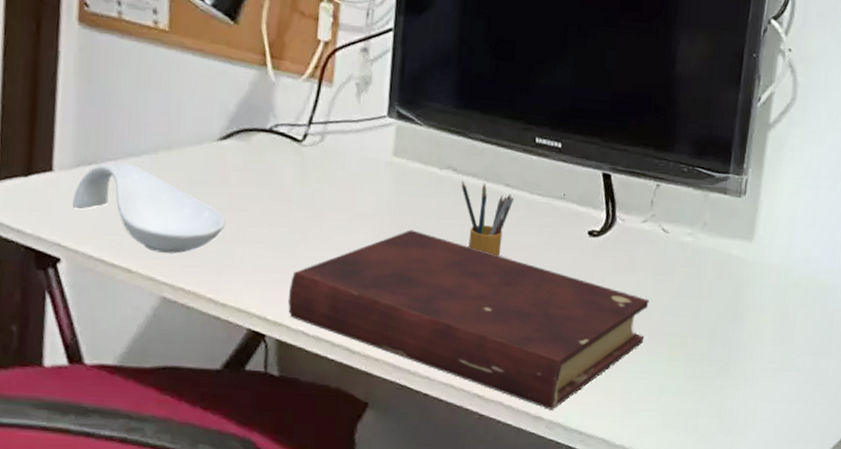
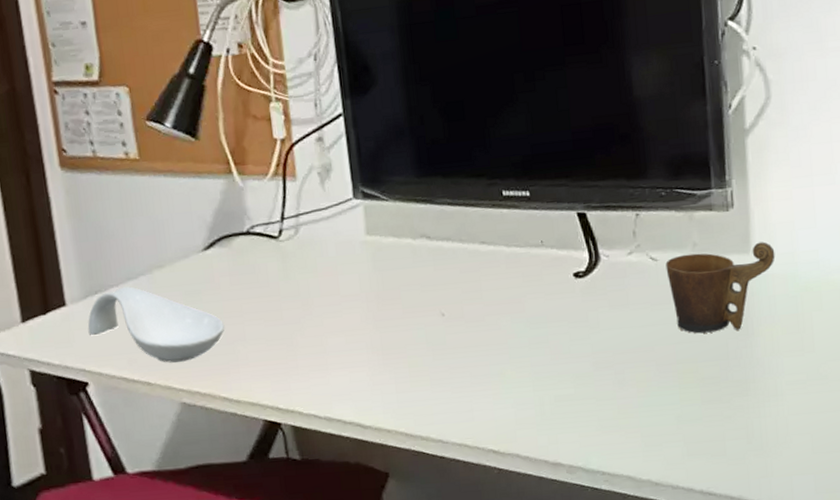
book: present [288,230,649,410] -> none [294,302,651,455]
pencil box: present [461,181,515,257] -> none [437,245,493,314]
mug: none [674,231,775,312] -> present [665,241,775,334]

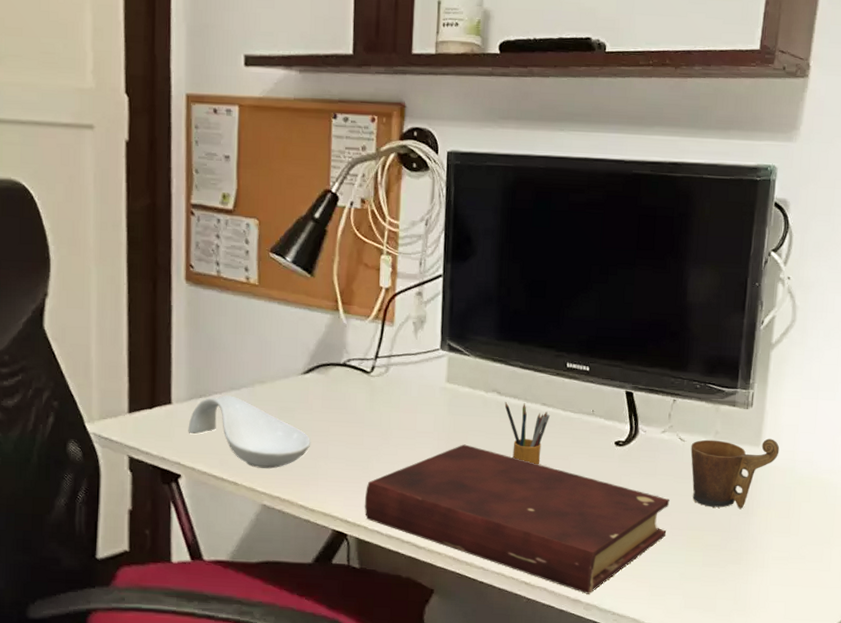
book: none [294,302,651,455] -> present [365,444,670,594]
pencil box: none [437,245,493,314] -> present [504,402,551,465]

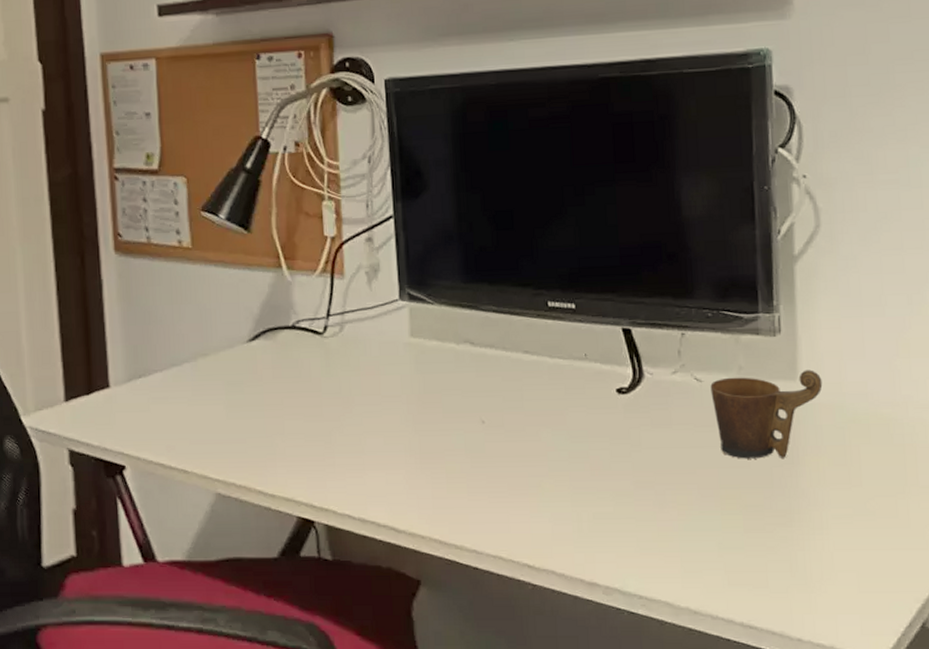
spoon rest: present [188,395,311,469] -> none [129,372,265,452]
book: present [365,444,670,594] -> none [330,406,693,575]
pencil box: present [504,402,551,465] -> none [480,353,536,424]

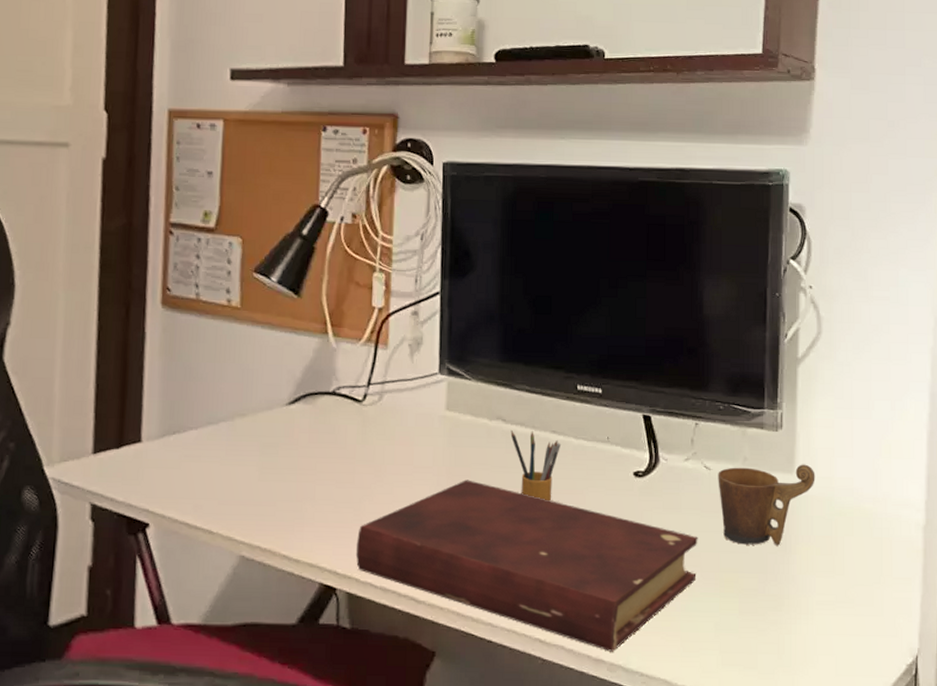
book: none [330,406,693,575] -> present [356,479,698,652]
pencil box: none [480,353,536,424] -> present [510,430,562,501]

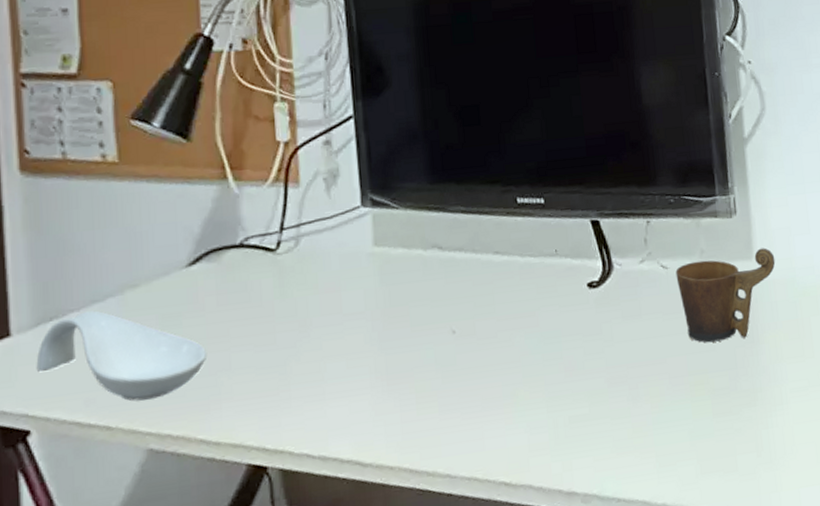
spoon rest: none [159,431,297,514] -> present [36,310,208,401]
book: present [356,479,698,652] -> none [286,319,664,482]
pencil box: present [510,430,562,501] -> none [449,255,507,330]

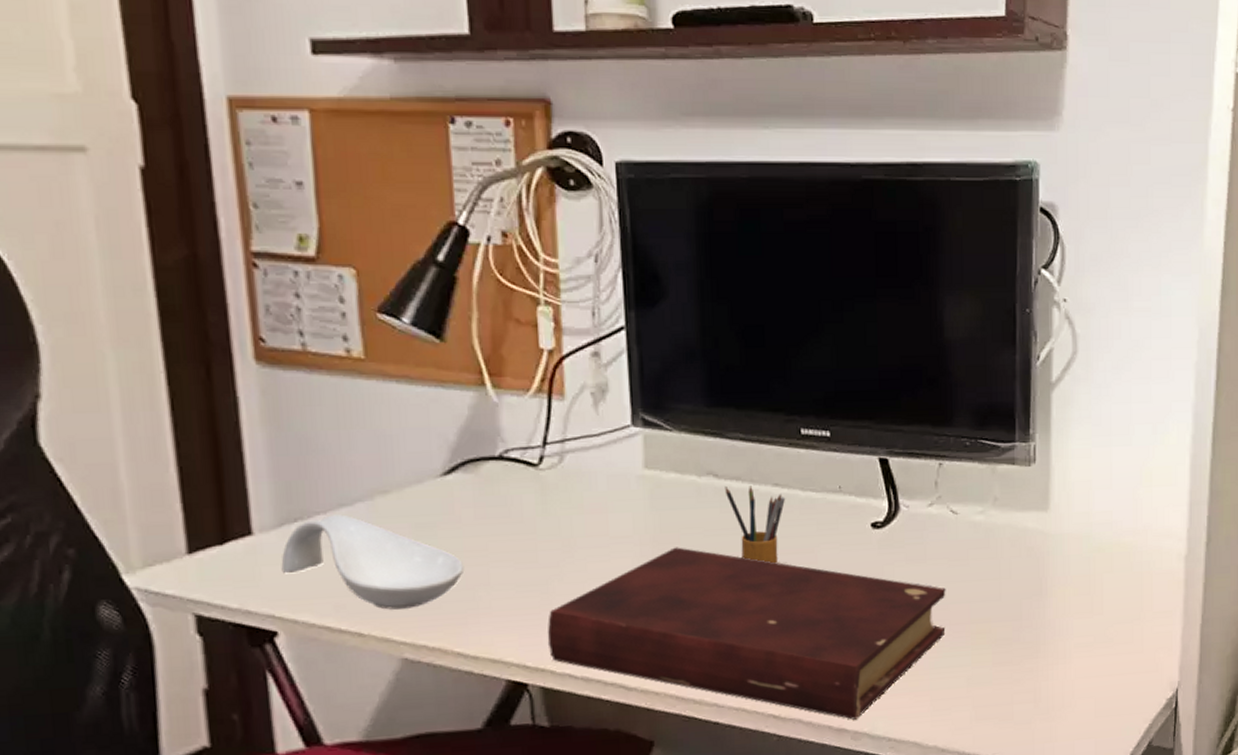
book: none [286,319,664,482] -> present [548,547,946,720]
pencil box: none [449,255,507,330] -> present [724,486,786,564]
mug: present [675,248,775,343] -> none [966,500,1072,592]

